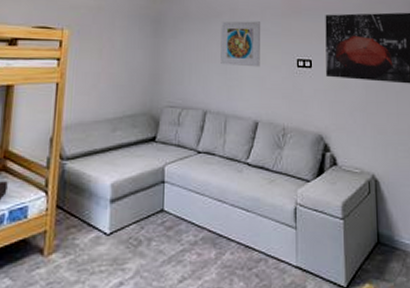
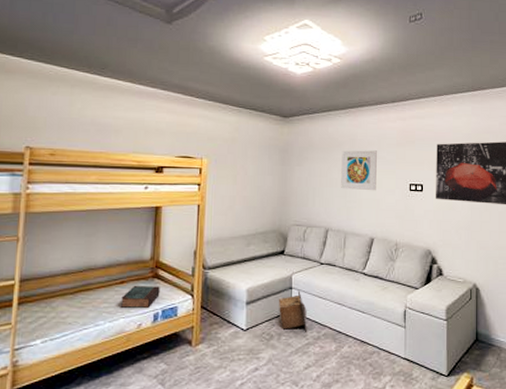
wooden crate: none [148,185,182,236] -> present [278,290,307,332]

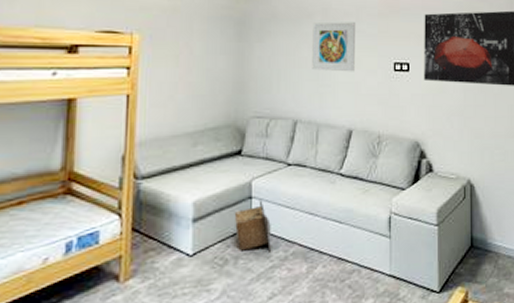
book: present [121,286,160,309] -> none [19,205,75,238]

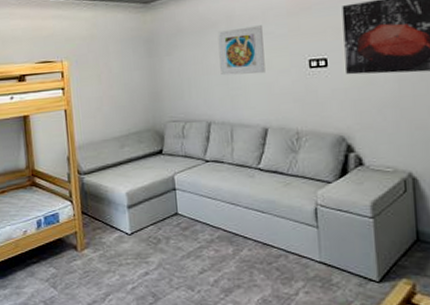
wooden crate: present [234,200,271,252] -> none [161,191,197,235]

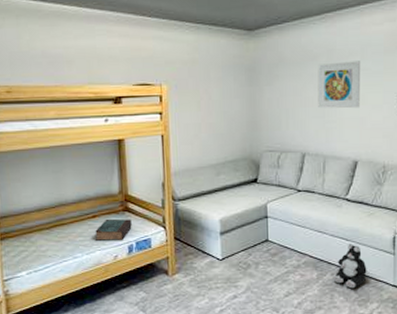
book: none [5,194,40,217] -> present [95,219,132,242]
plush toy: none [250,216,288,266] -> present [333,244,367,289]

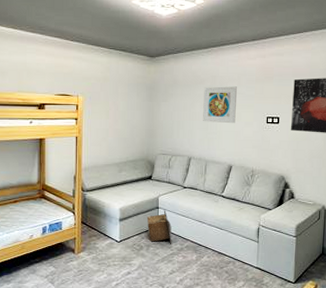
book: present [95,219,132,242] -> none [15,205,47,223]
wooden crate: none [253,219,285,261] -> present [146,210,172,244]
plush toy: present [333,244,367,289] -> none [209,232,236,269]

